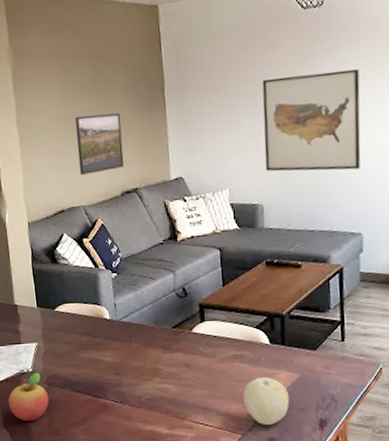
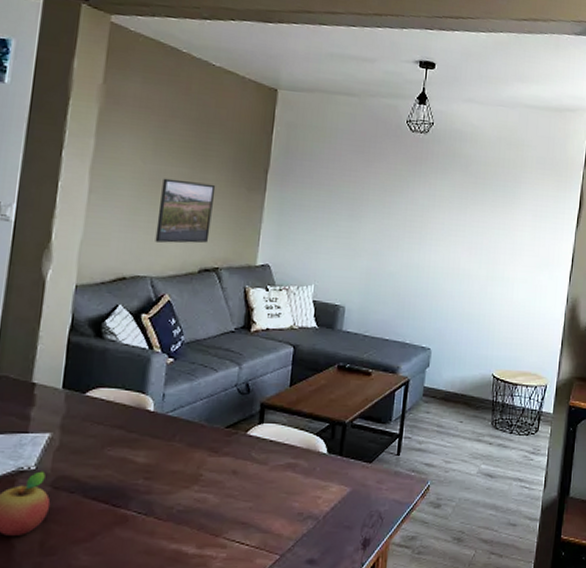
fruit: present [242,377,290,426] -> none [288,490,338,545]
wall art: present [262,68,361,172] -> none [353,186,449,287]

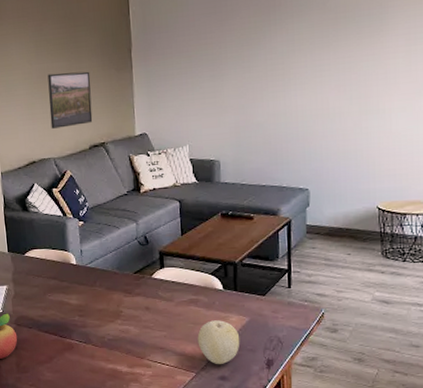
fruit: none [288,490,338,545] -> present [197,320,240,365]

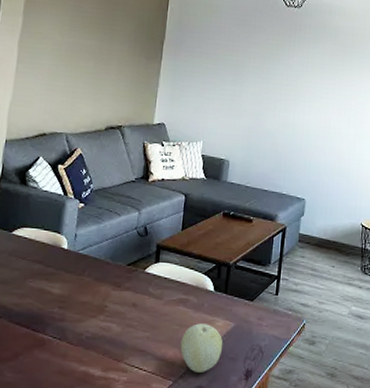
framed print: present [47,71,93,129] -> none [70,49,120,105]

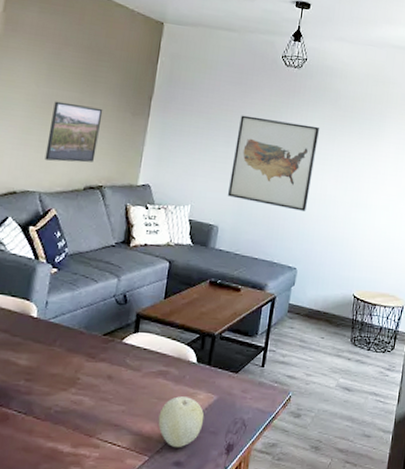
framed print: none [70,49,120,105] -> present [44,101,103,163]
wall art: none [236,54,321,144] -> present [227,115,319,211]

